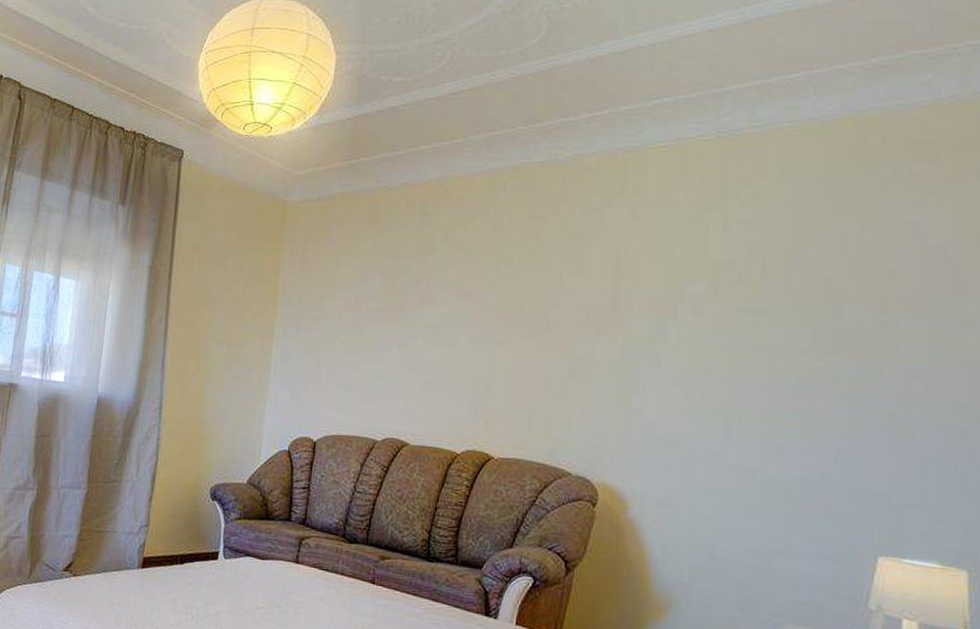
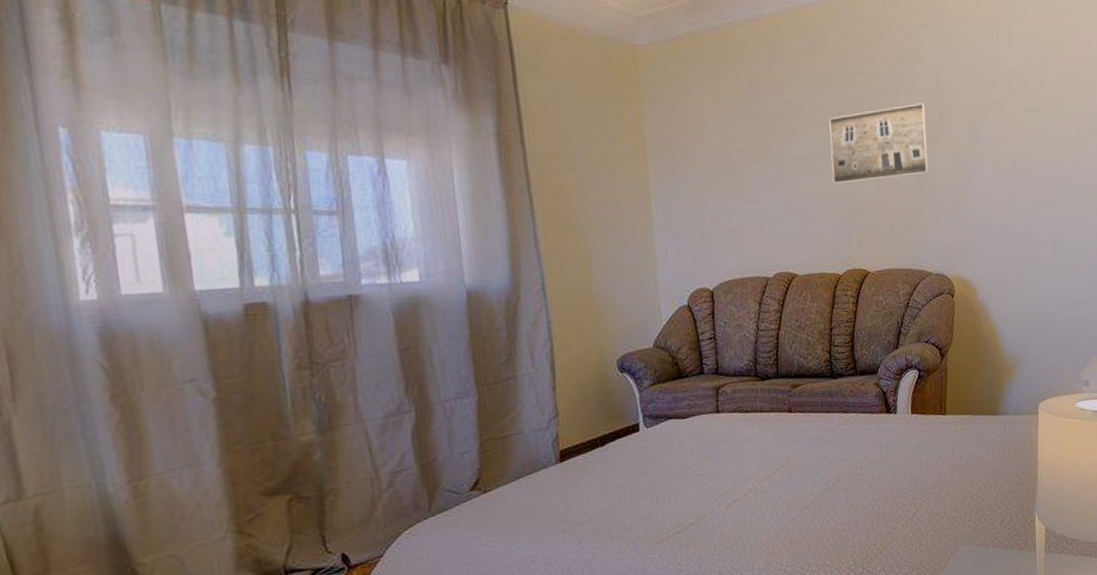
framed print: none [467,286,595,363] -> present [829,103,929,185]

